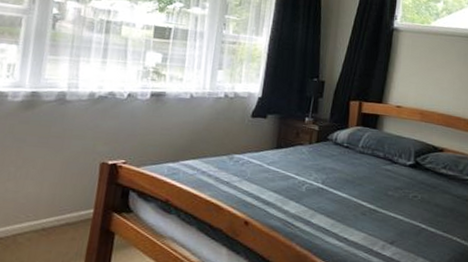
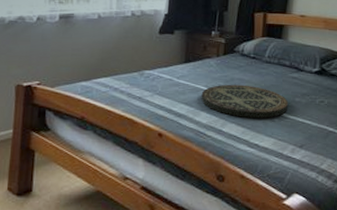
tray: none [291,173,381,211] -> present [201,84,289,118]

